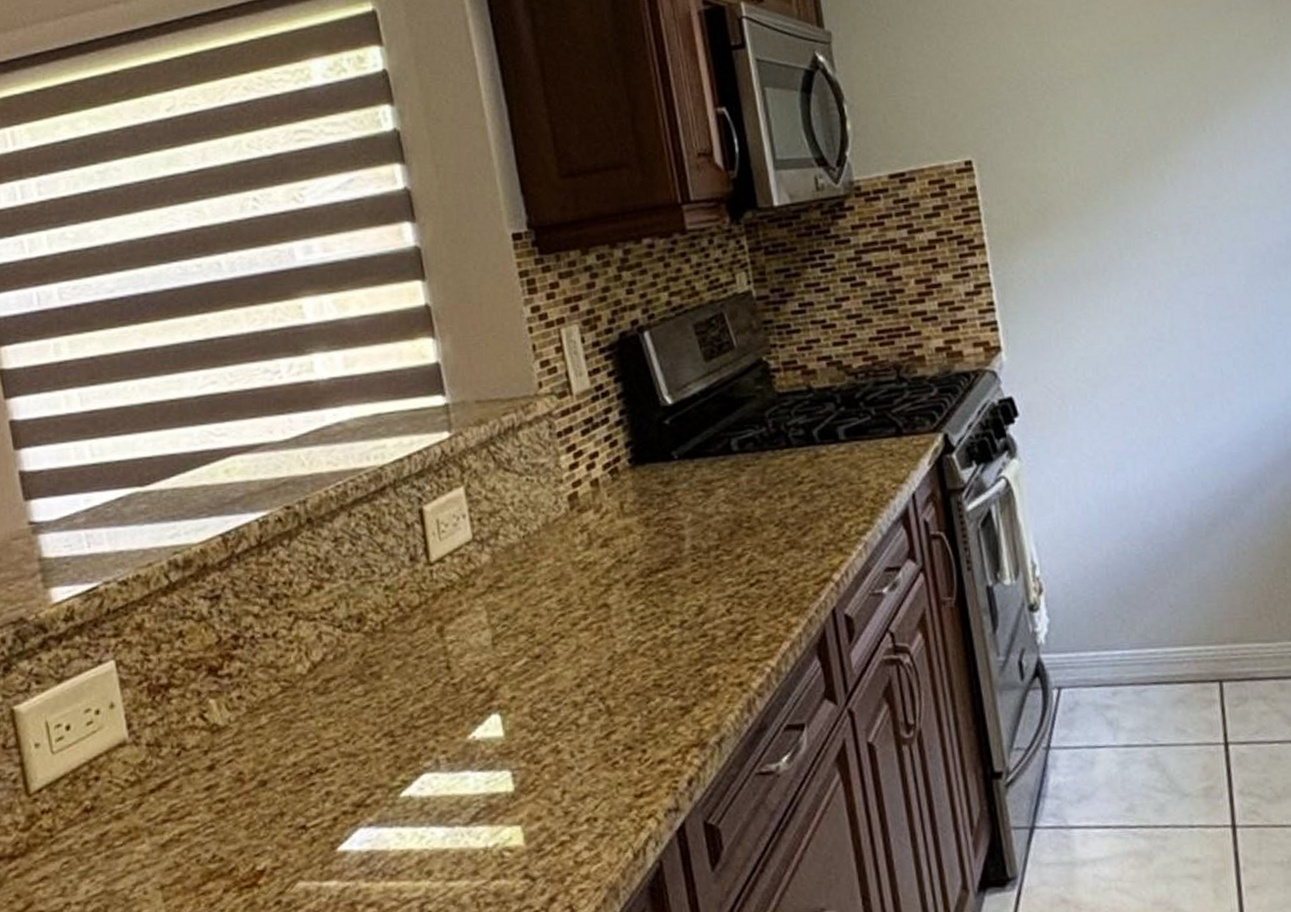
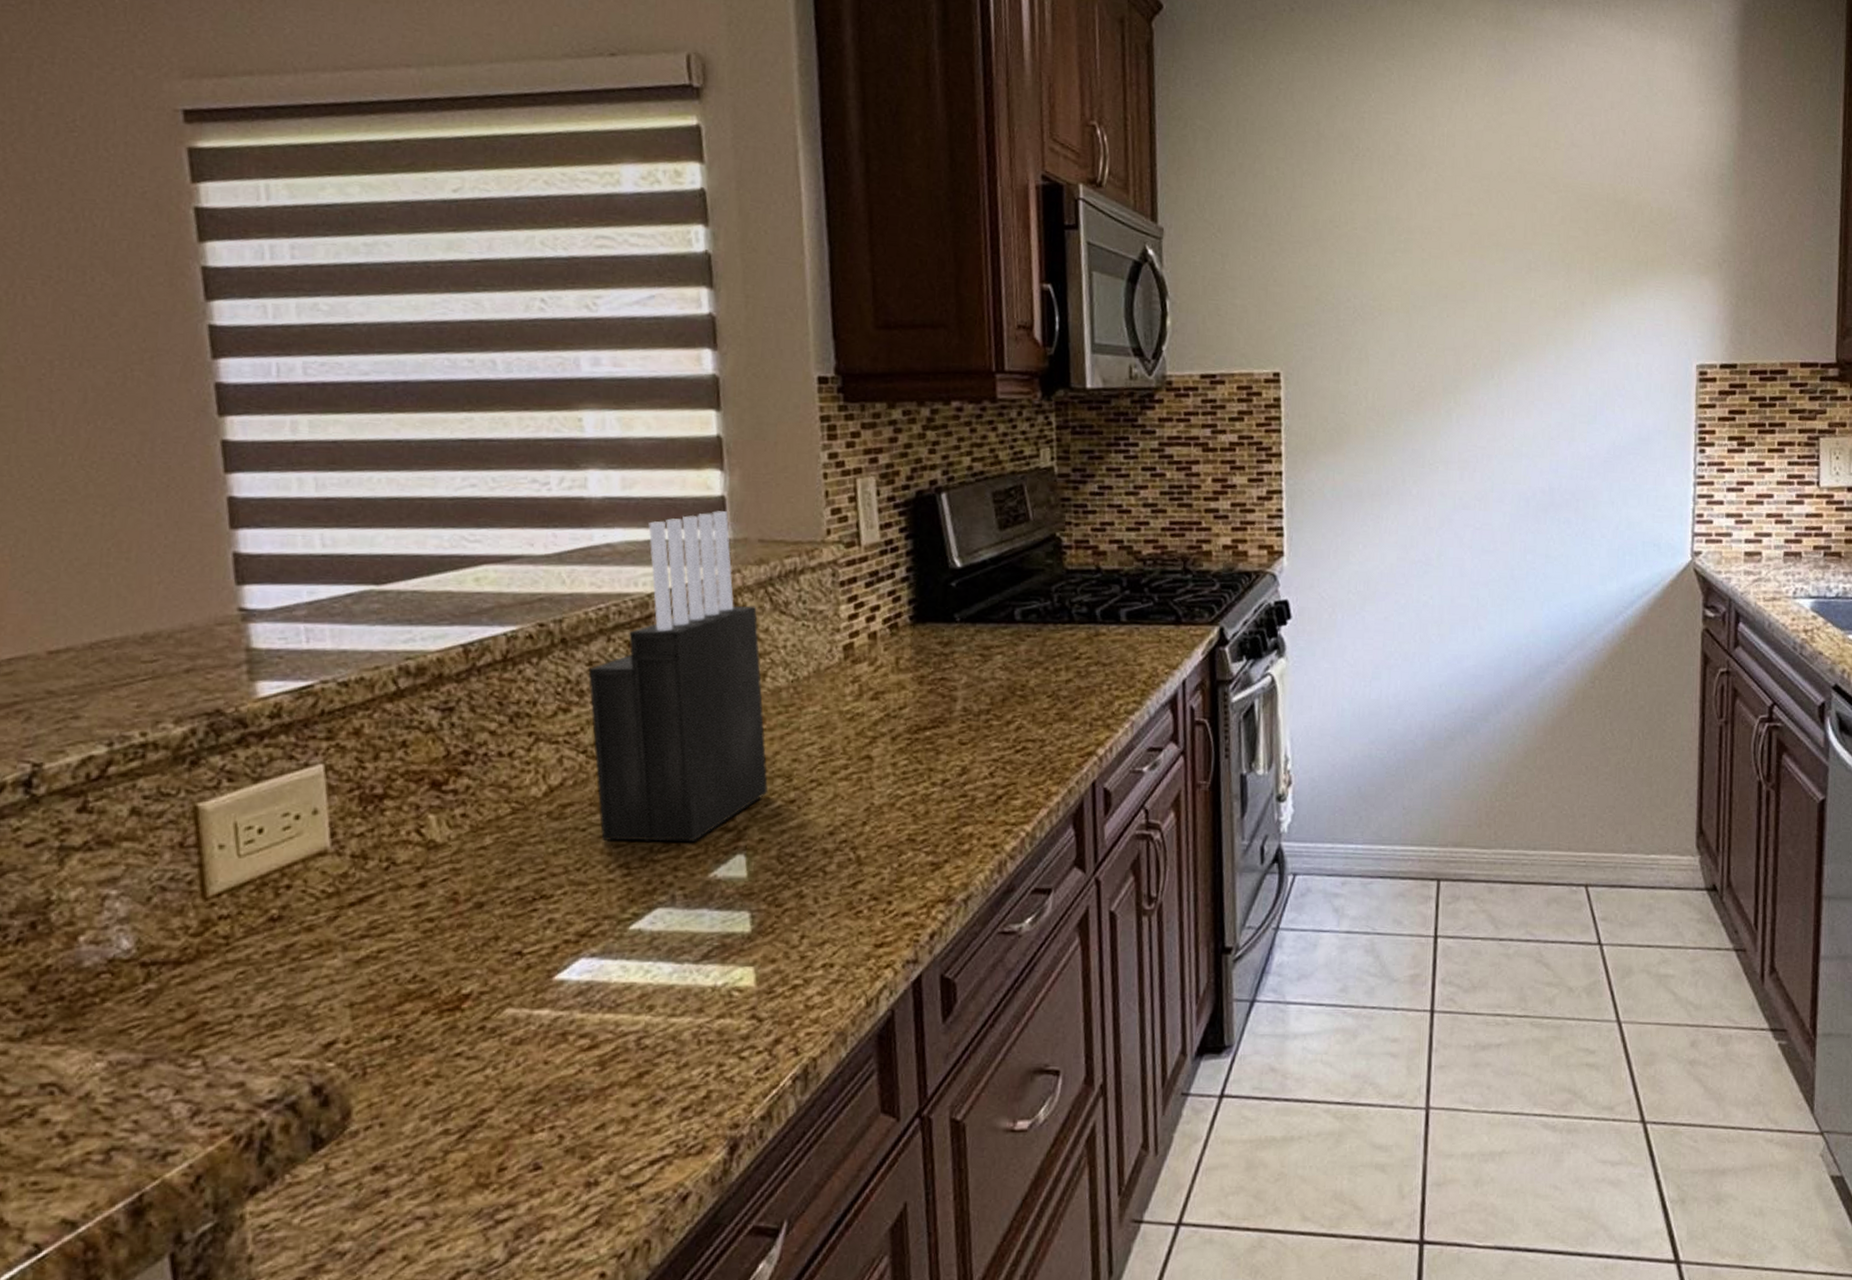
knife block: none [334,377,514,711] -> present [588,511,769,842]

